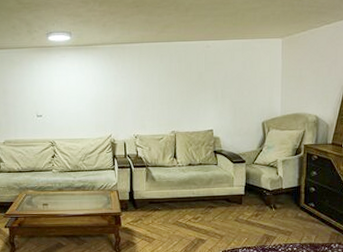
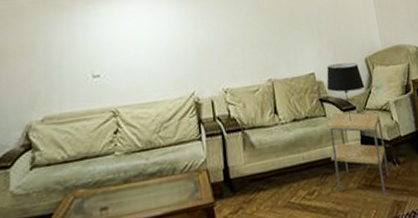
side table: none [216,163,266,231] -> present [325,112,390,197]
table lamp: none [222,124,258,171] -> present [326,62,365,121]

